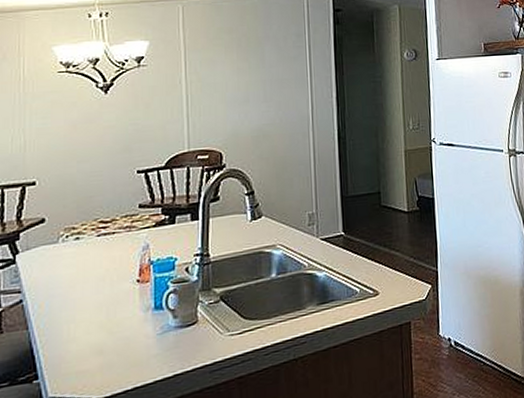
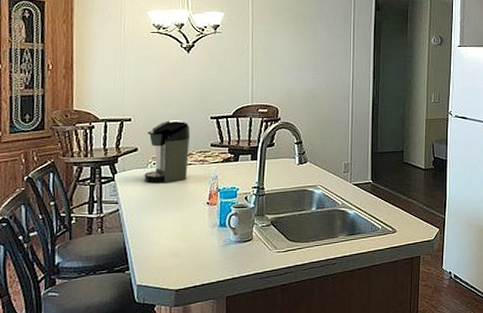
coffee maker: none [54,178,113,262] -> present [144,119,191,183]

